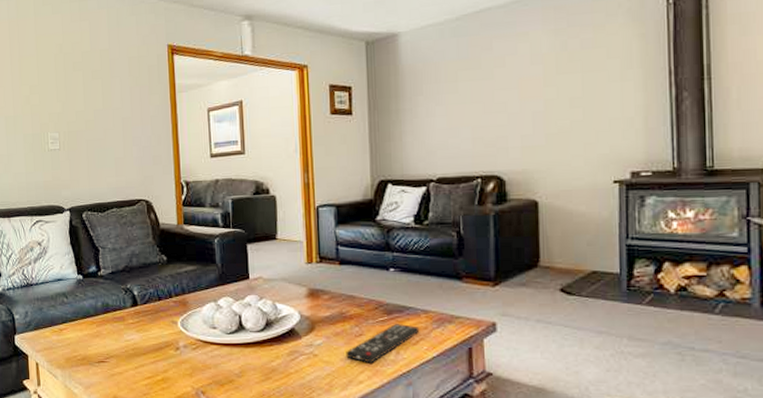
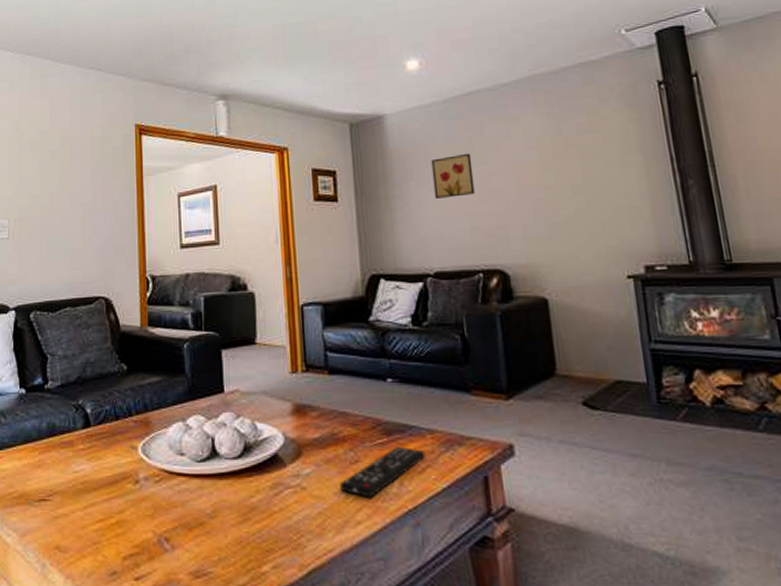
wall art: none [440,68,480,111] -> present [431,153,476,198]

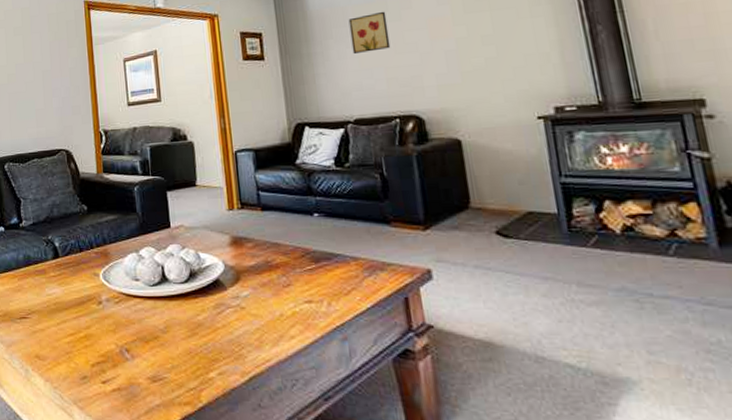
remote control: present [340,445,426,498] -> none [274,271,351,316]

